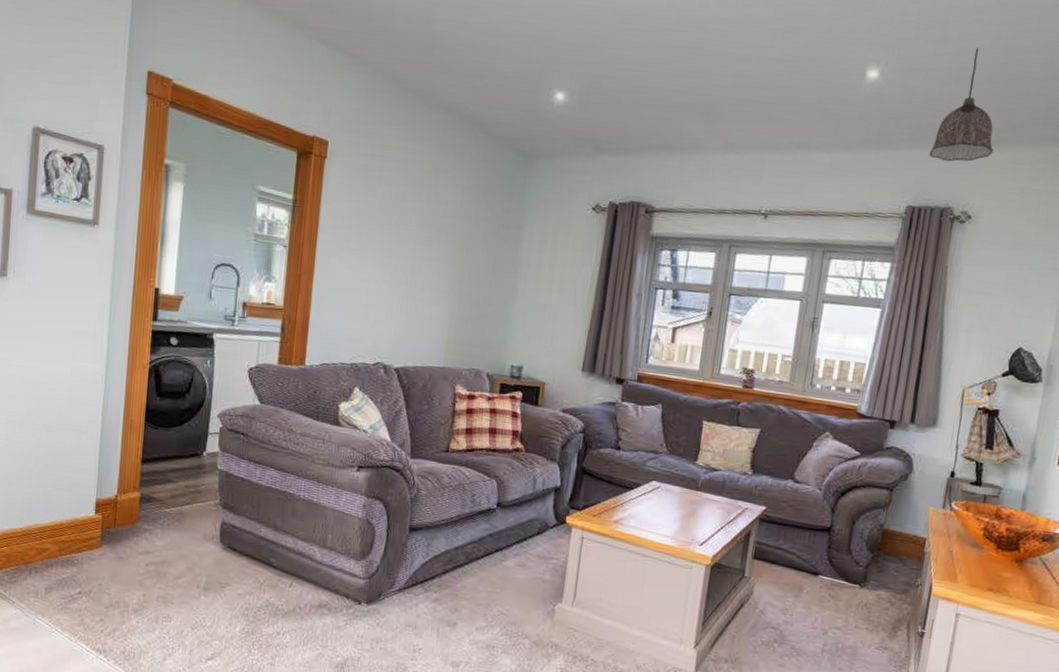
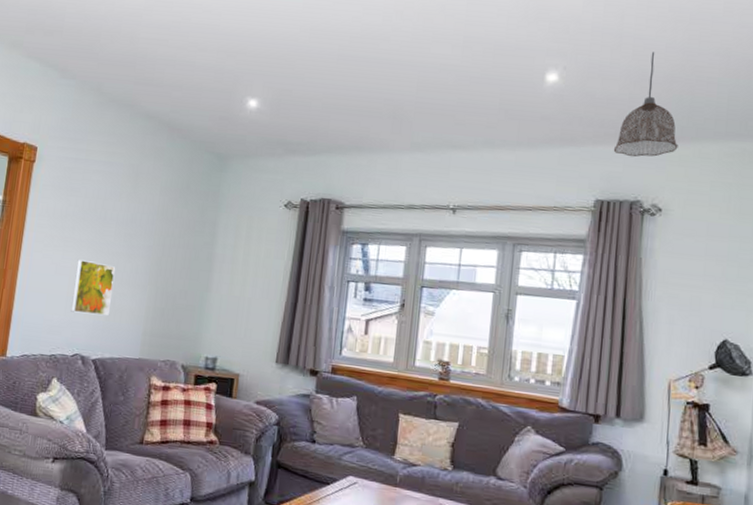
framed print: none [371,264,417,324] -> present [70,259,116,316]

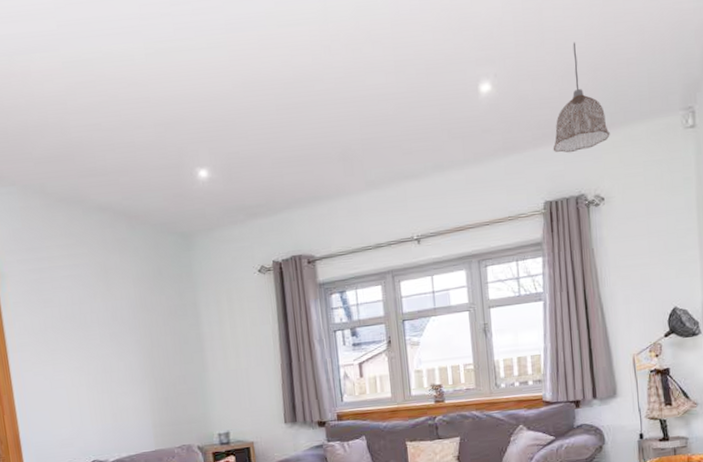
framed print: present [70,259,116,316] -> none [70,367,115,422]

